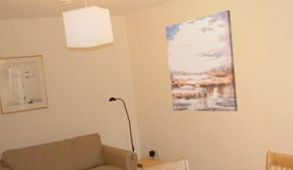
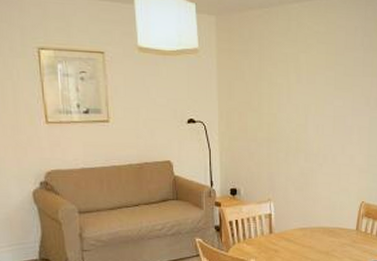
wall art: present [165,10,238,112] -> none [262,28,342,153]

